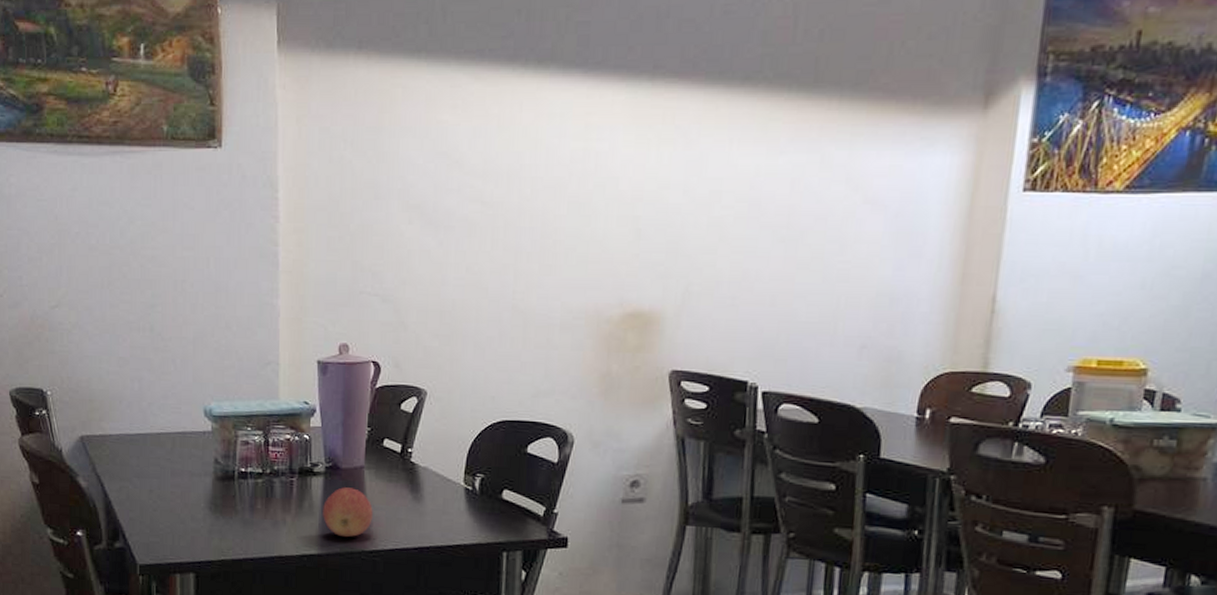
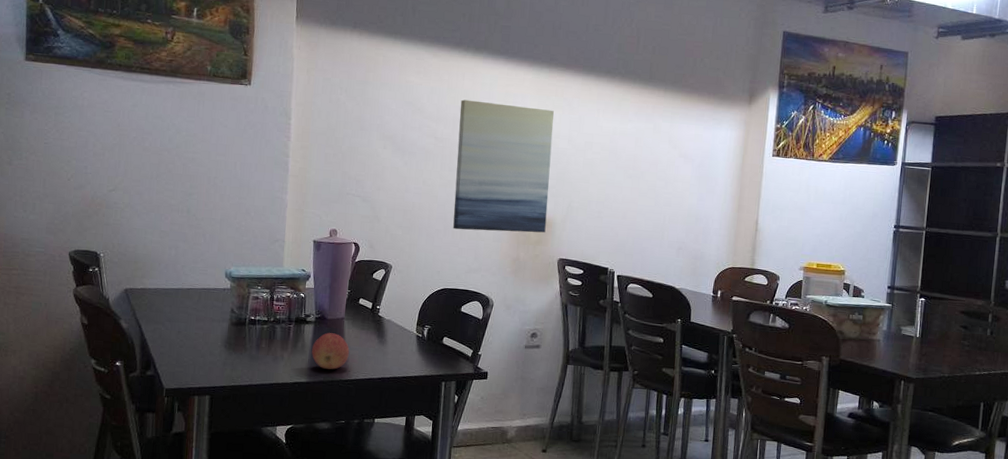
wall art: none [512,141,661,336] -> present [453,99,554,233]

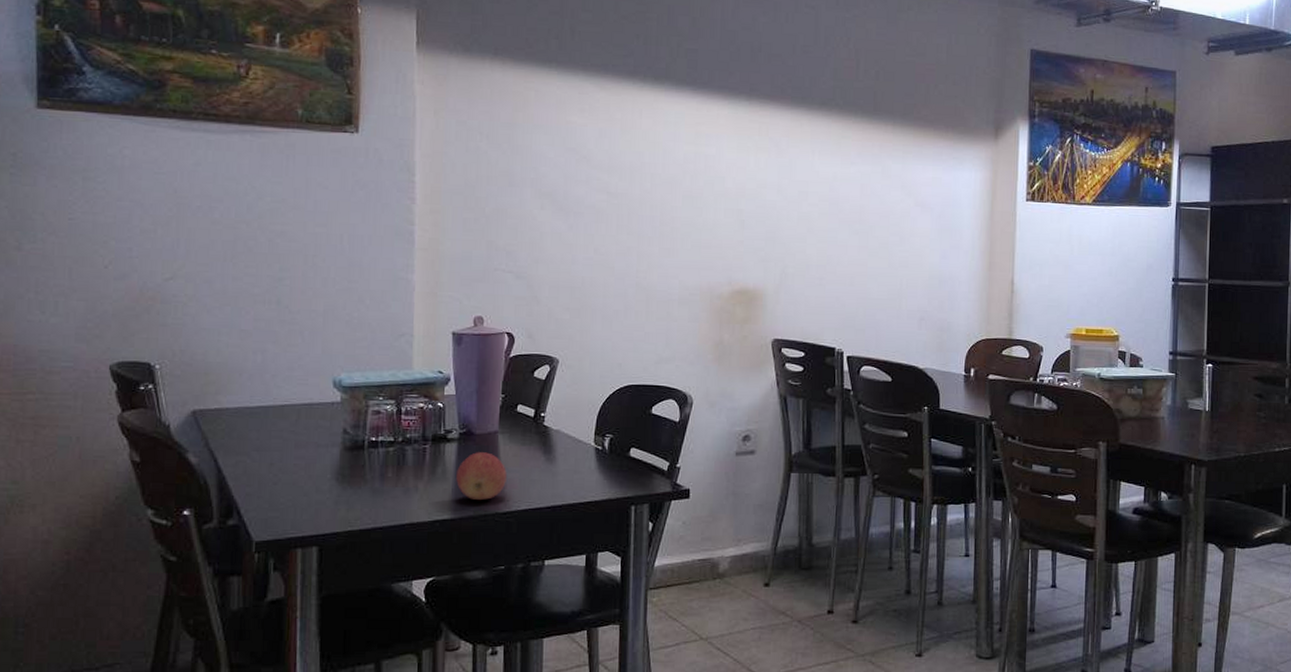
wall art: present [453,99,554,233] -> none [636,143,758,309]

